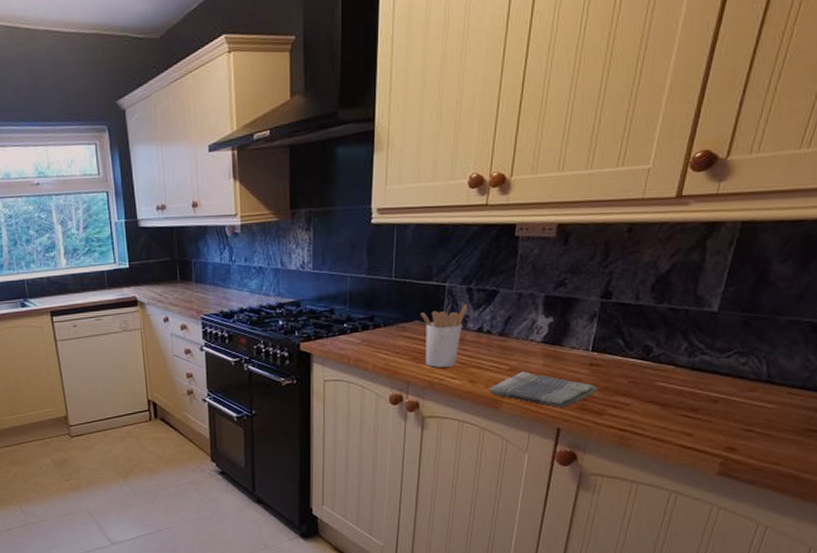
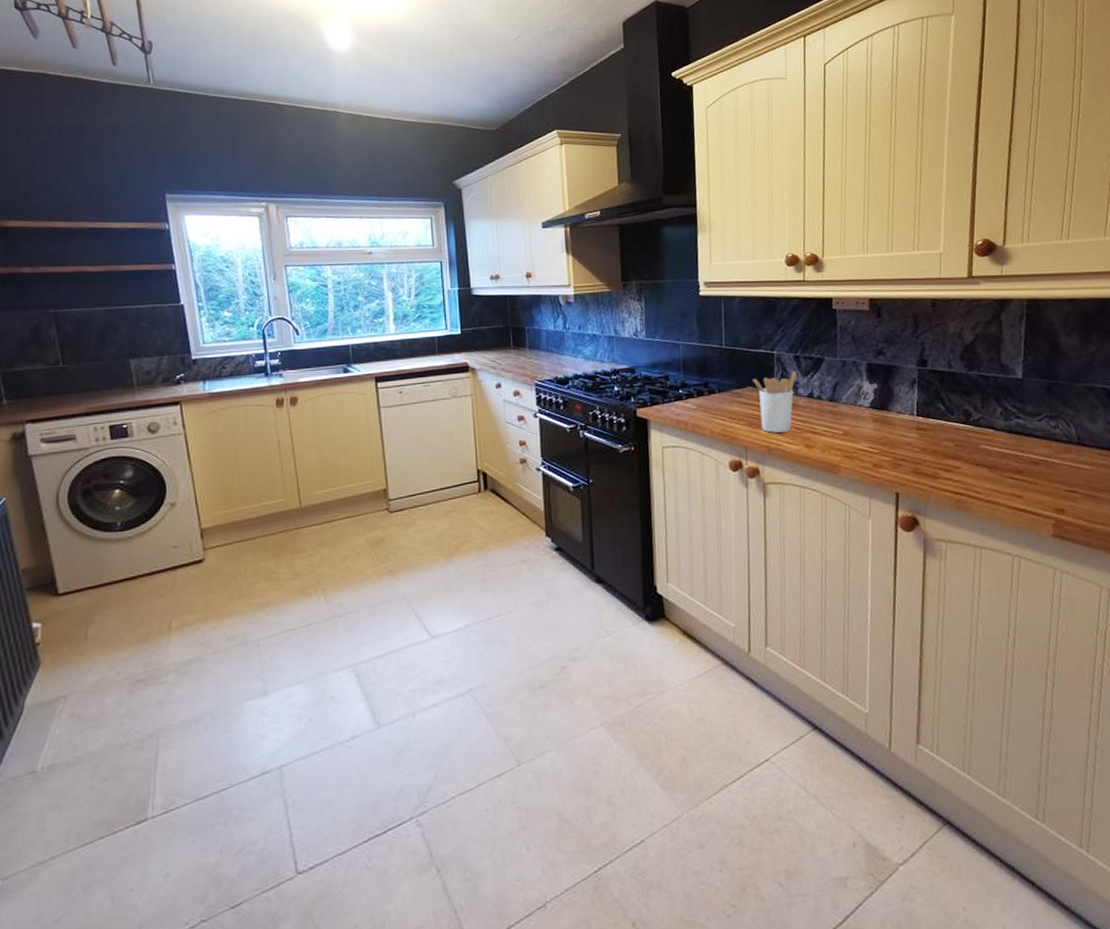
dish towel: present [489,371,599,408] -> none [826,436,929,472]

